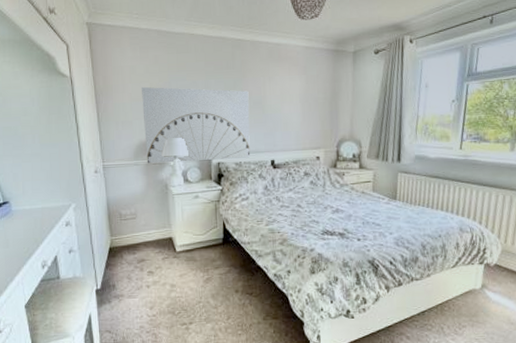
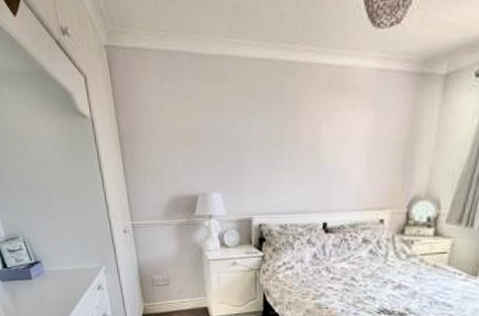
wall art: present [142,86,251,164] -> none [171,129,300,224]

